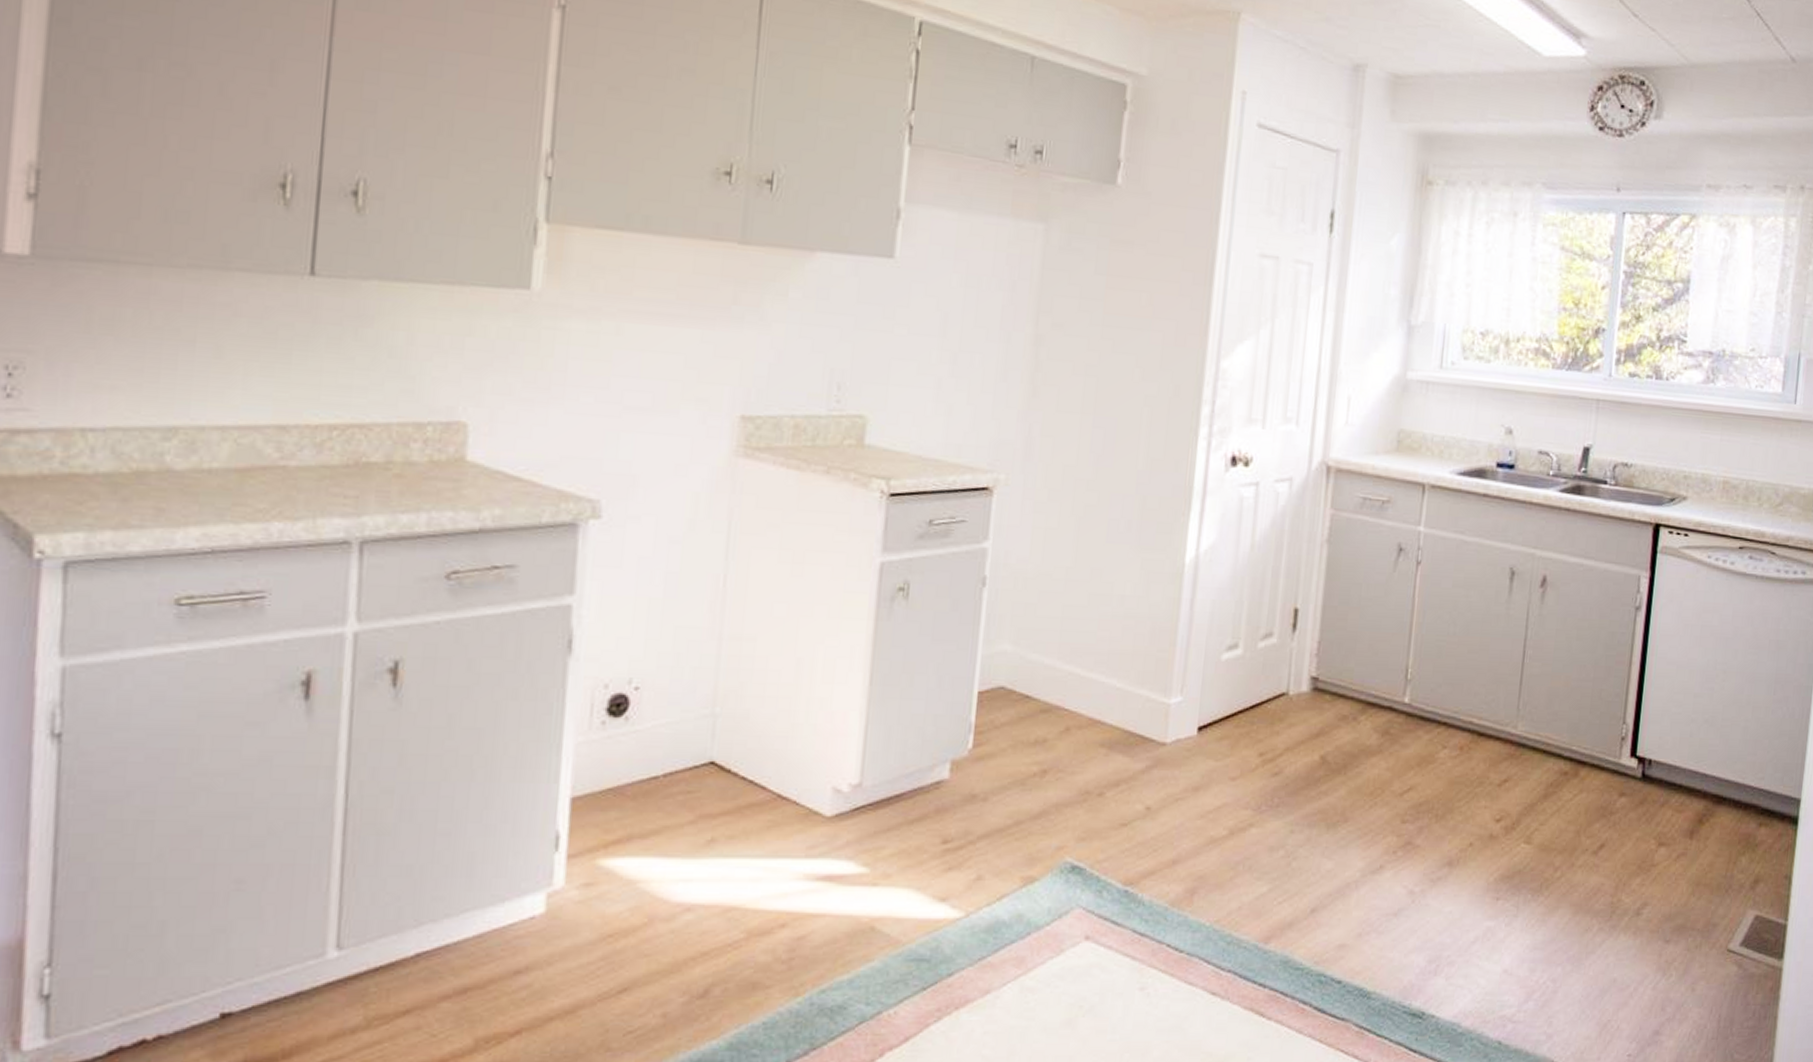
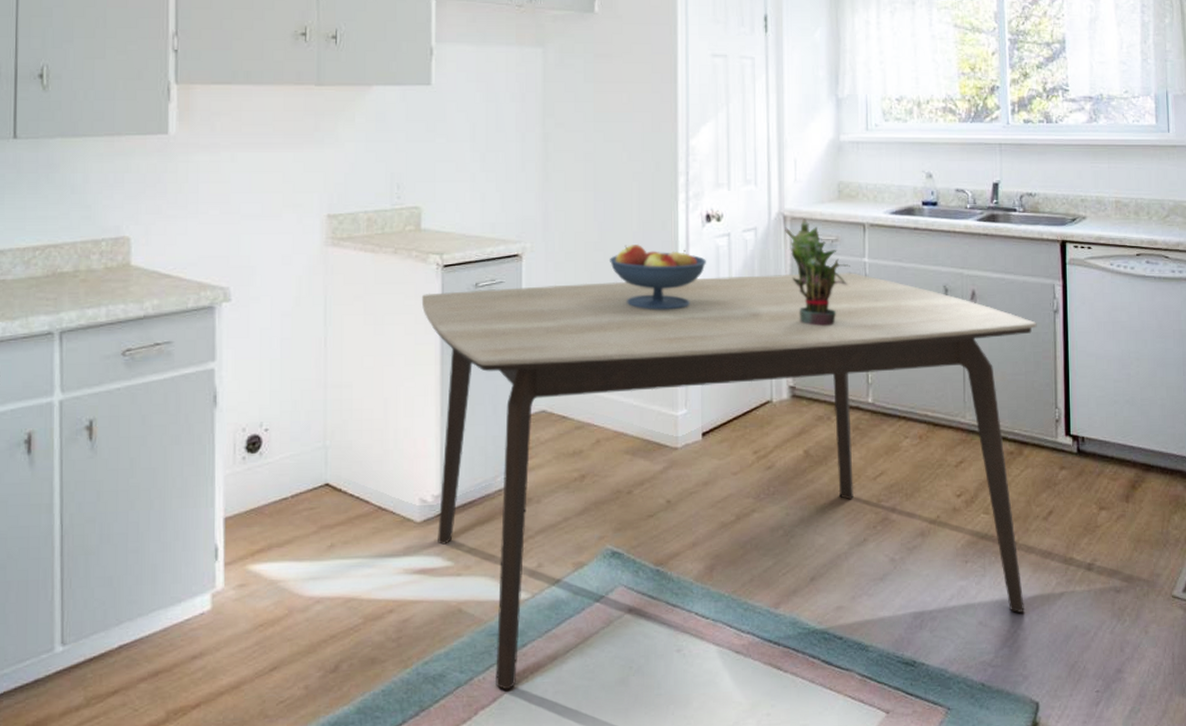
dining table: none [851,527,1614,1028] -> present [421,273,1037,690]
fruit bowl: none [1104,486,1227,573] -> present [610,245,707,310]
potted plant: none [1326,471,1402,606] -> present [785,218,850,326]

